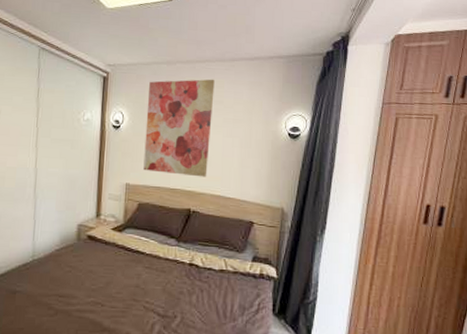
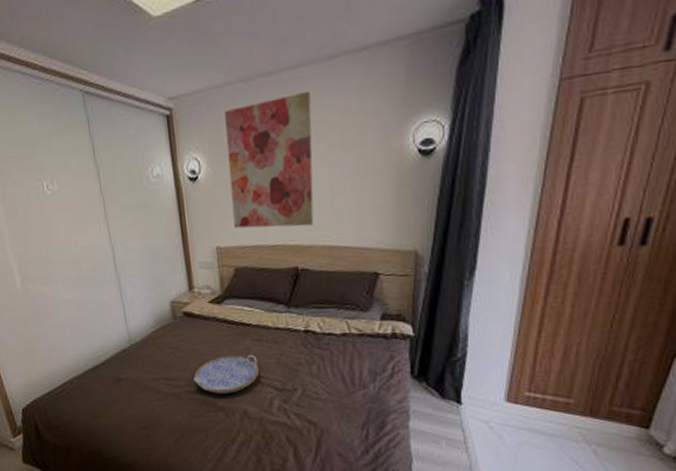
serving tray: none [85,279,147,315] -> present [193,354,260,394]

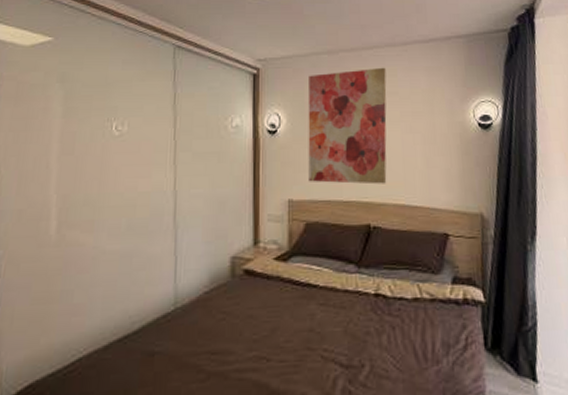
serving tray: present [193,354,260,394] -> none [246,321,324,373]

